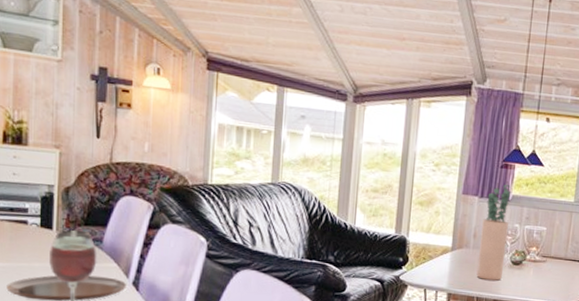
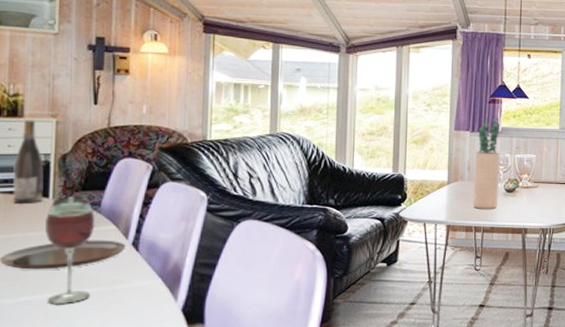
wine bottle: none [18,148,48,234] -> present [13,120,44,204]

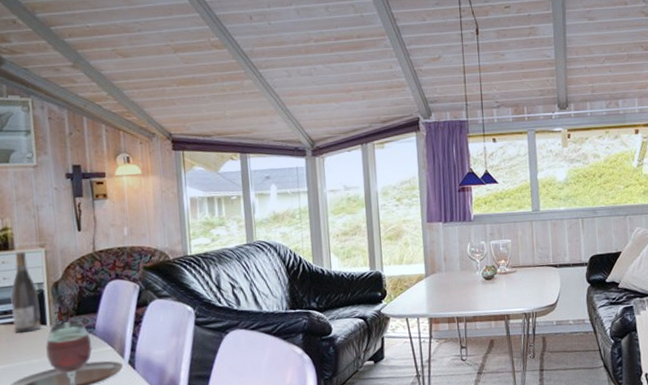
vase: present [473,115,500,209] -> none [450,203,477,299]

